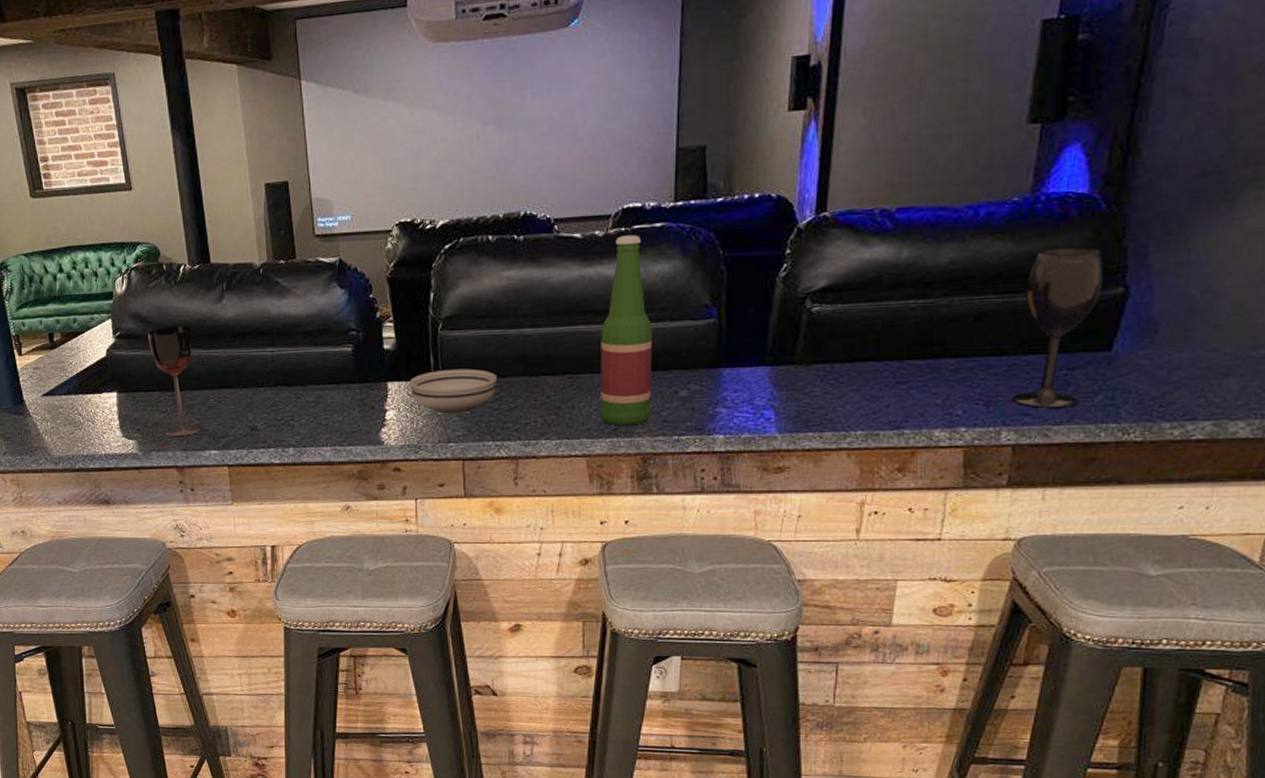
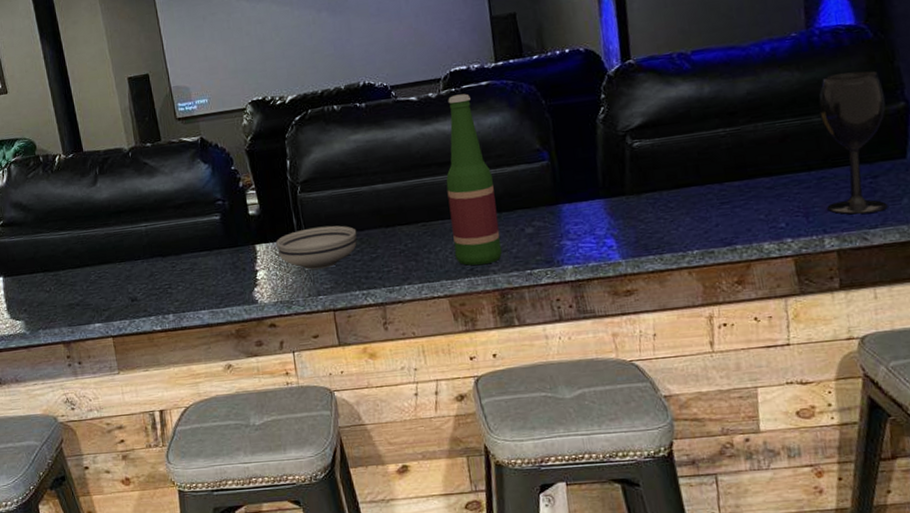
wineglass: present [148,326,202,436] -> none [29,210,85,314]

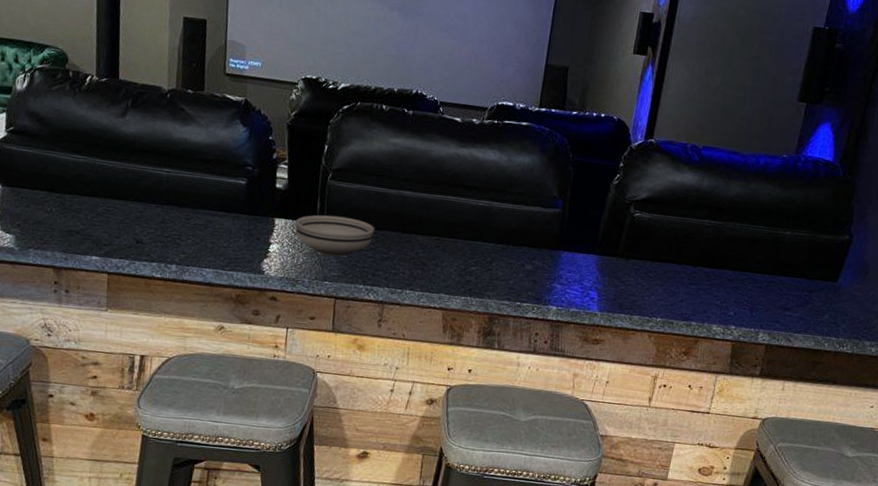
beer bottle: present [446,93,503,266] -> none [458,127,510,289]
wine glass: present [818,71,888,215] -> none [768,198,838,321]

